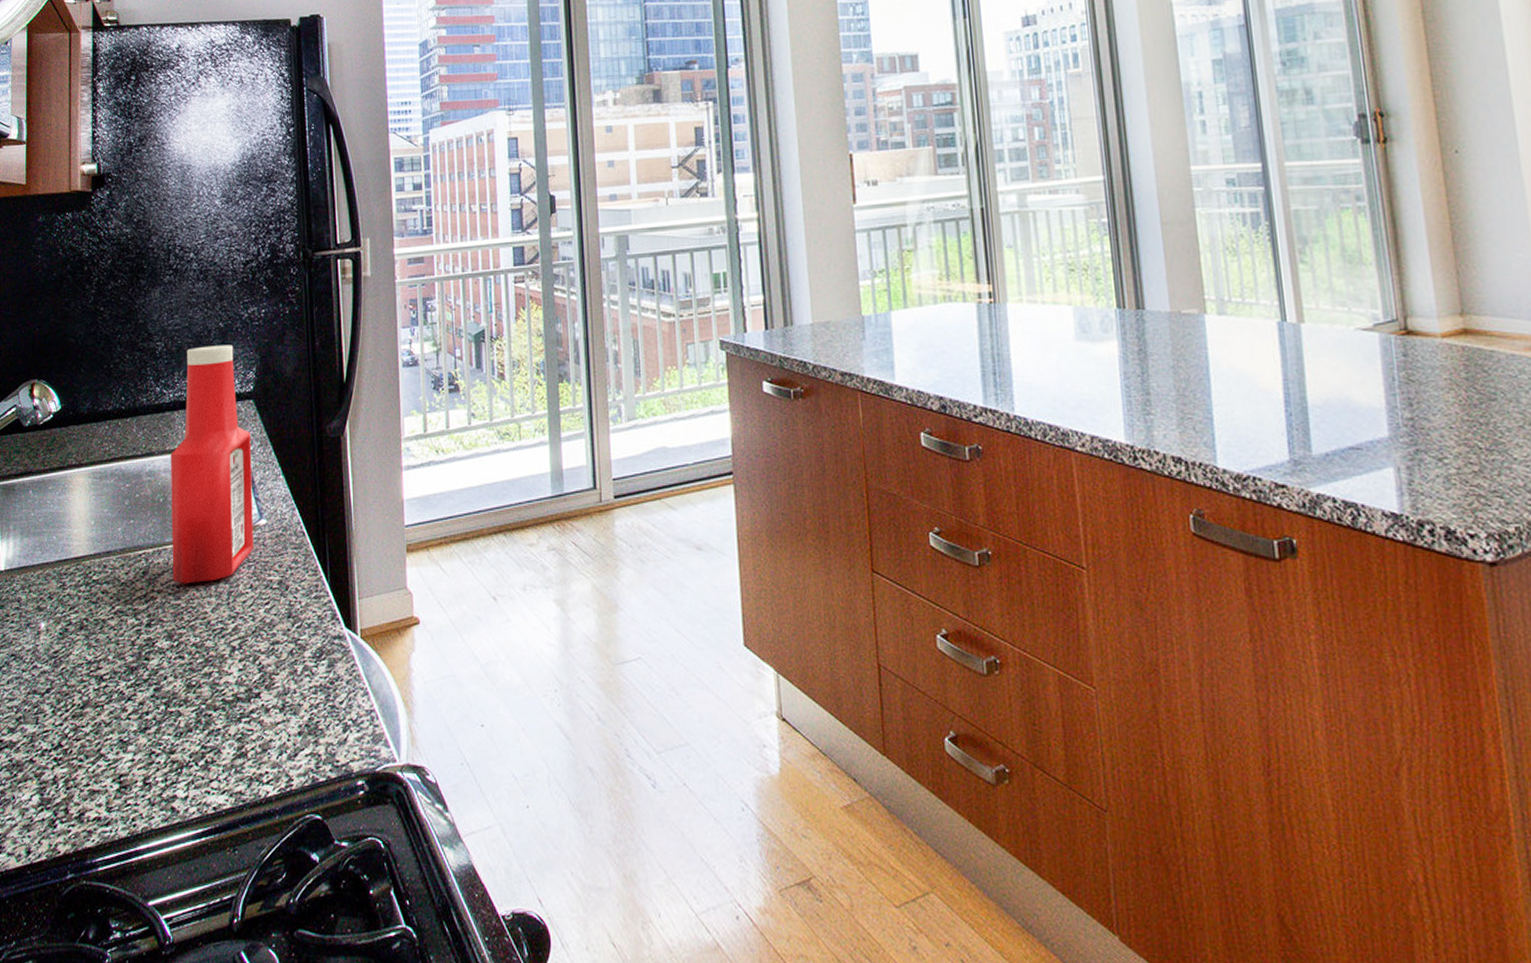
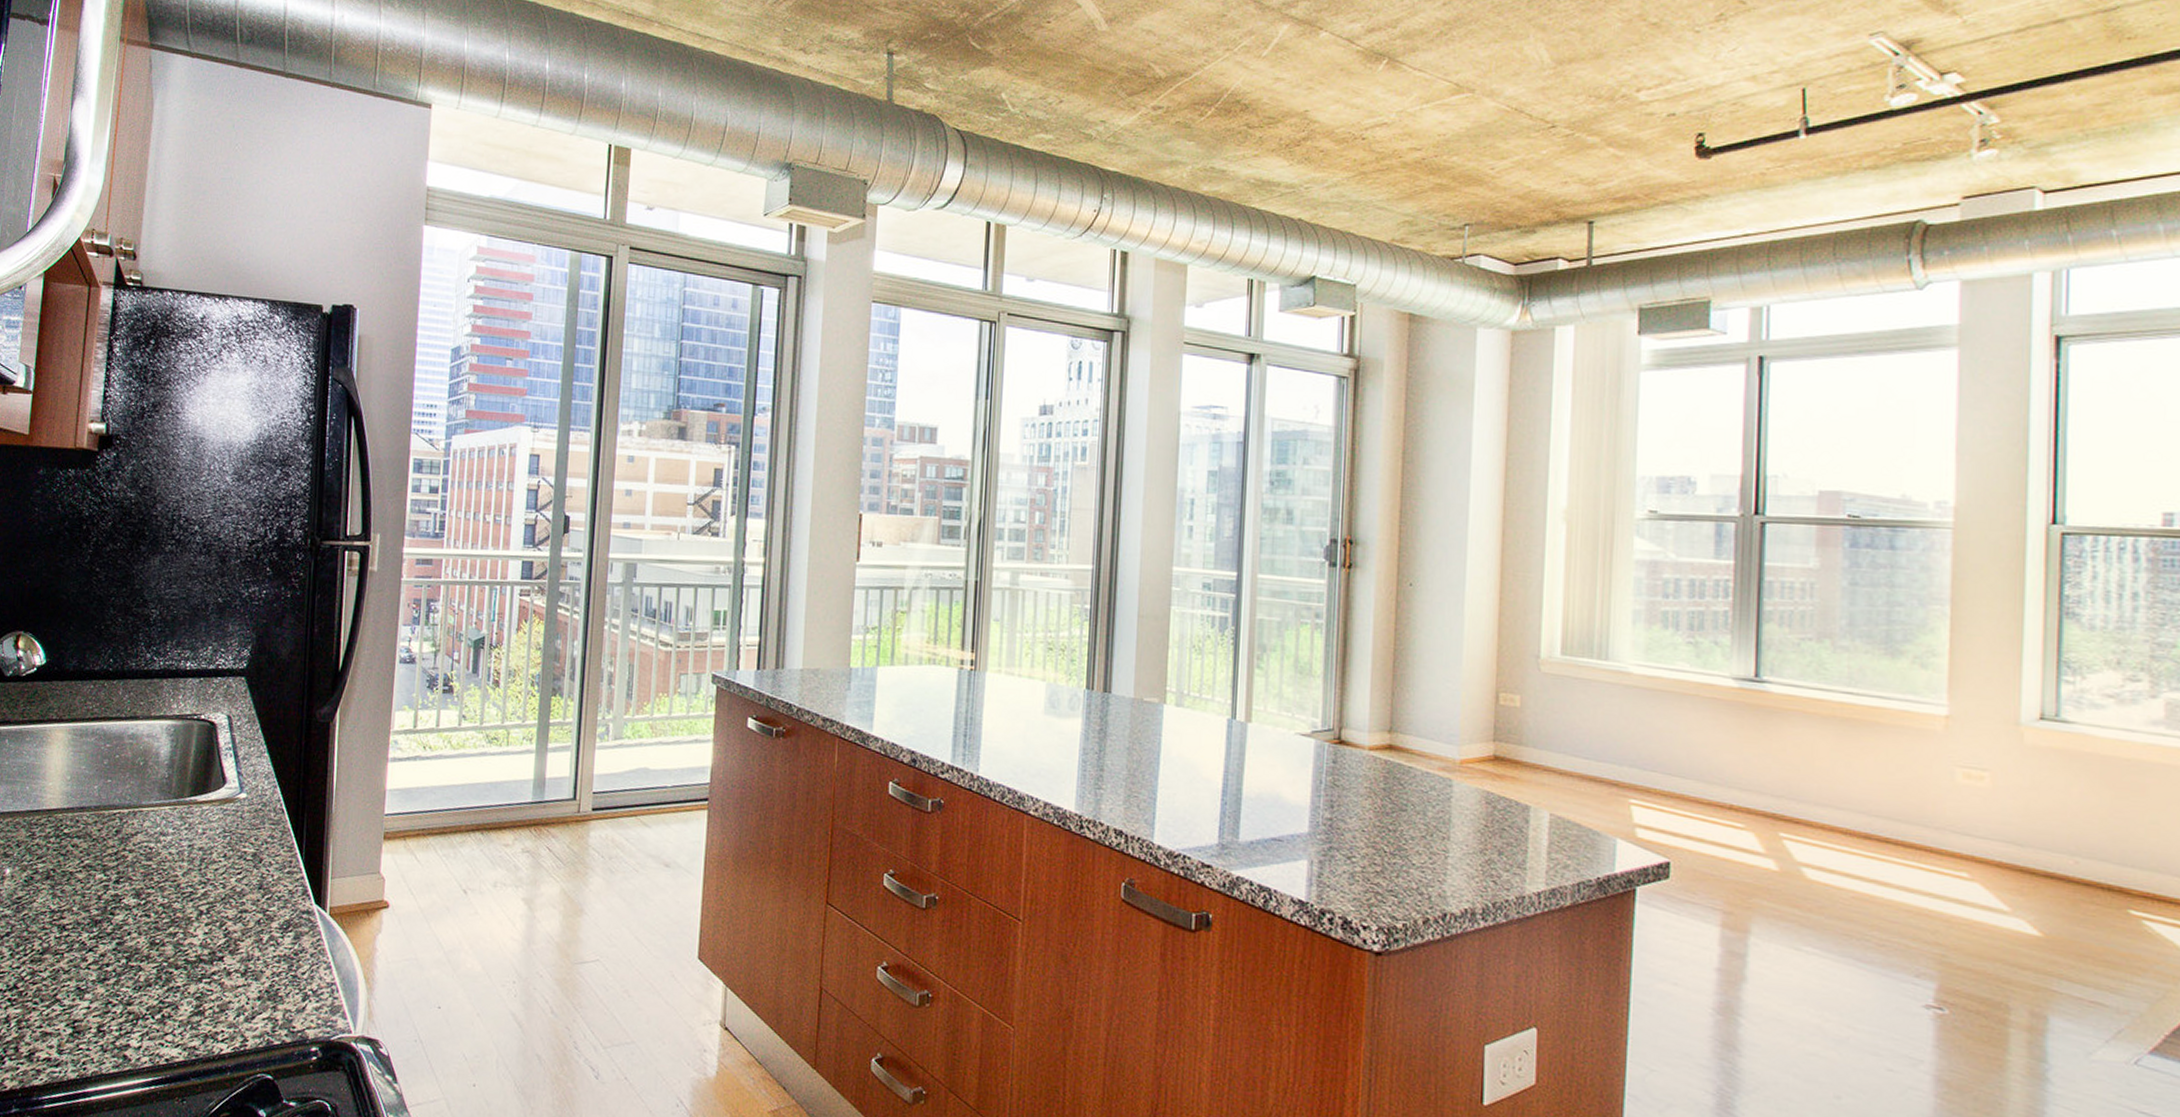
ketchup bottle: present [171,345,253,584] -> none [145,619,240,847]

